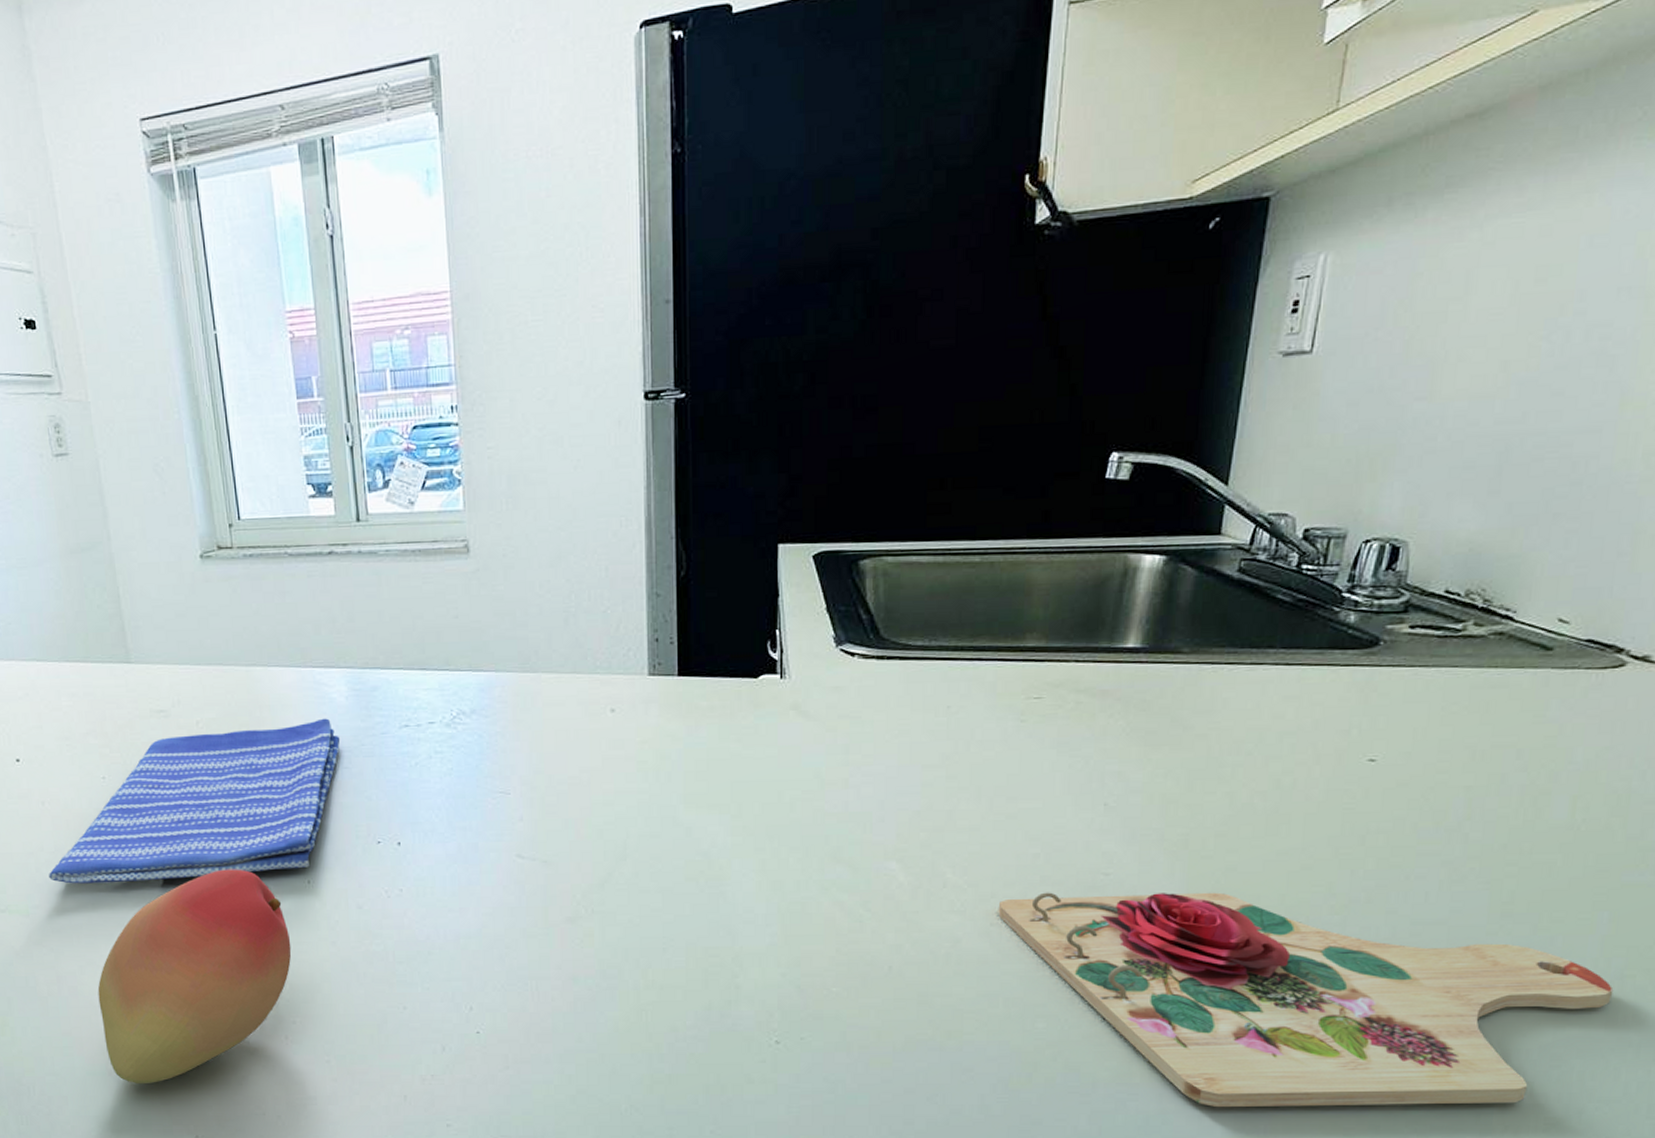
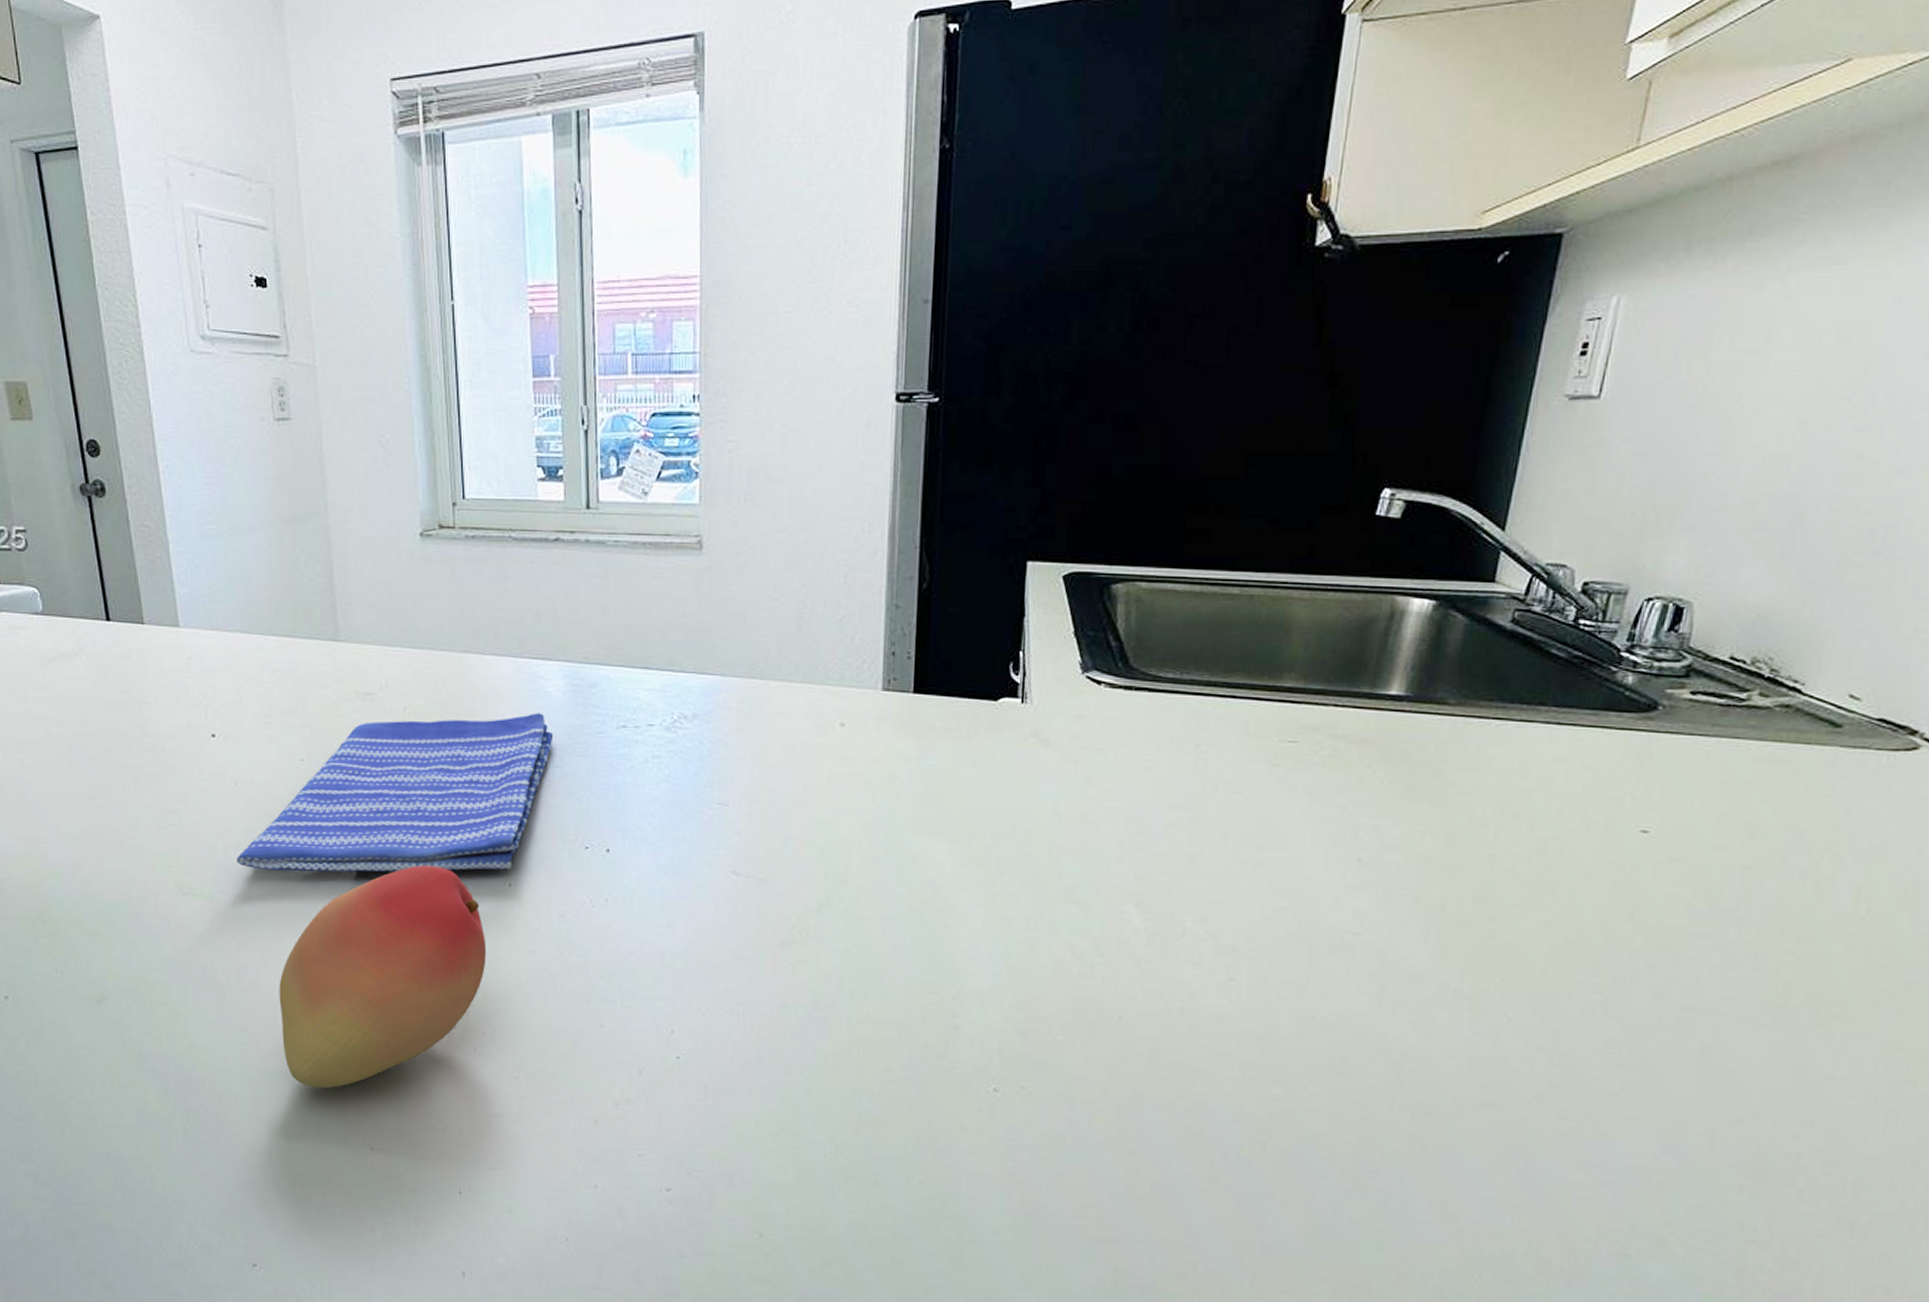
cutting board: present [998,892,1614,1108] -> none [1238,948,1894,1211]

